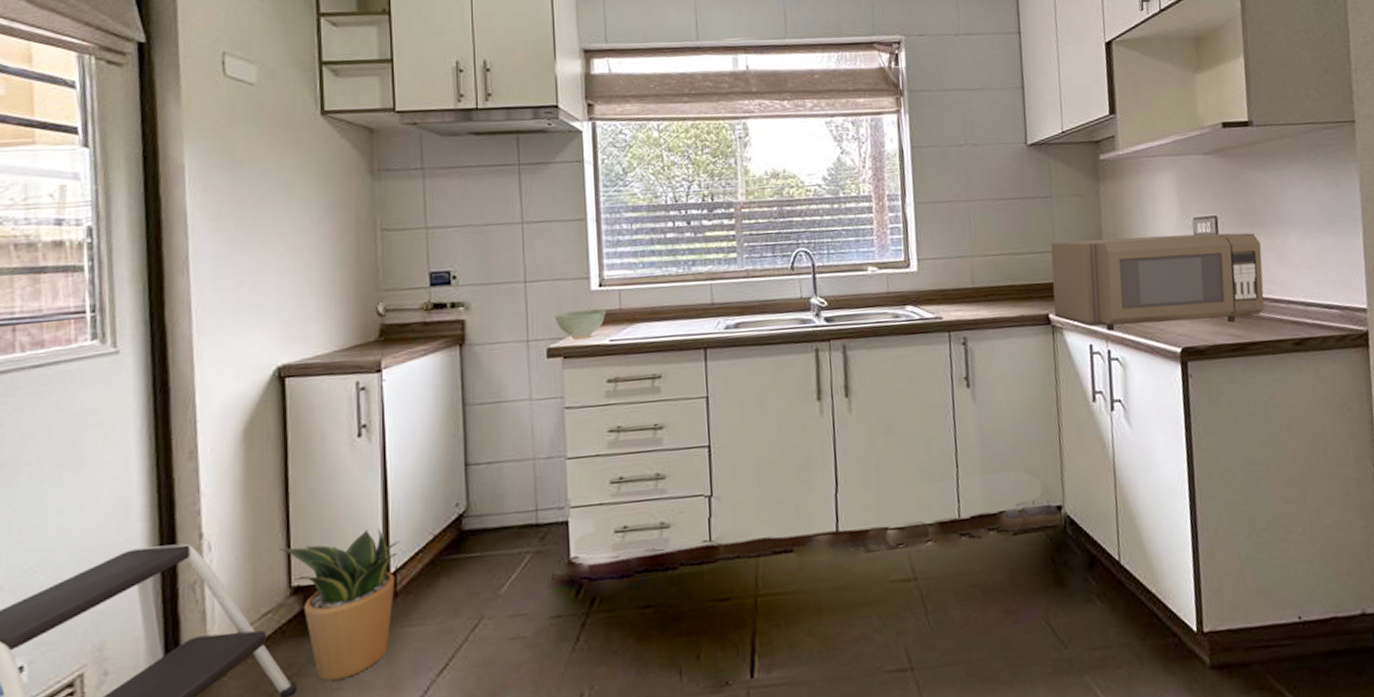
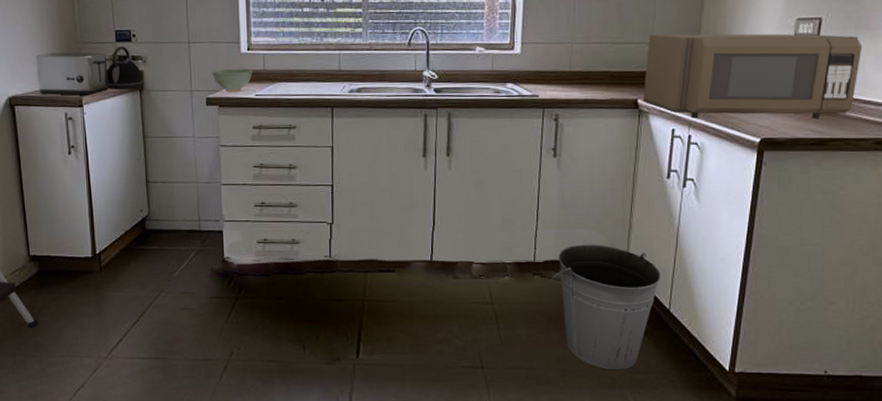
potted plant: present [278,528,401,681] -> none [19,222,102,320]
toaster: none [320,300,418,361] -> present [36,51,109,96]
kettle: none [416,291,464,347] -> present [107,46,143,89]
bucket: none [982,488,1105,650] -> present [552,244,661,370]

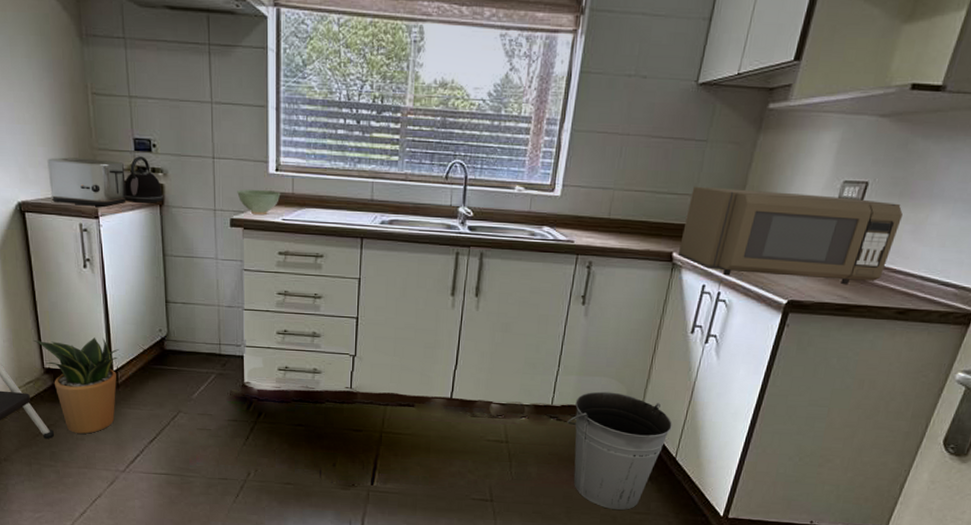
potted plant: none [19,222,102,320] -> present [33,337,120,434]

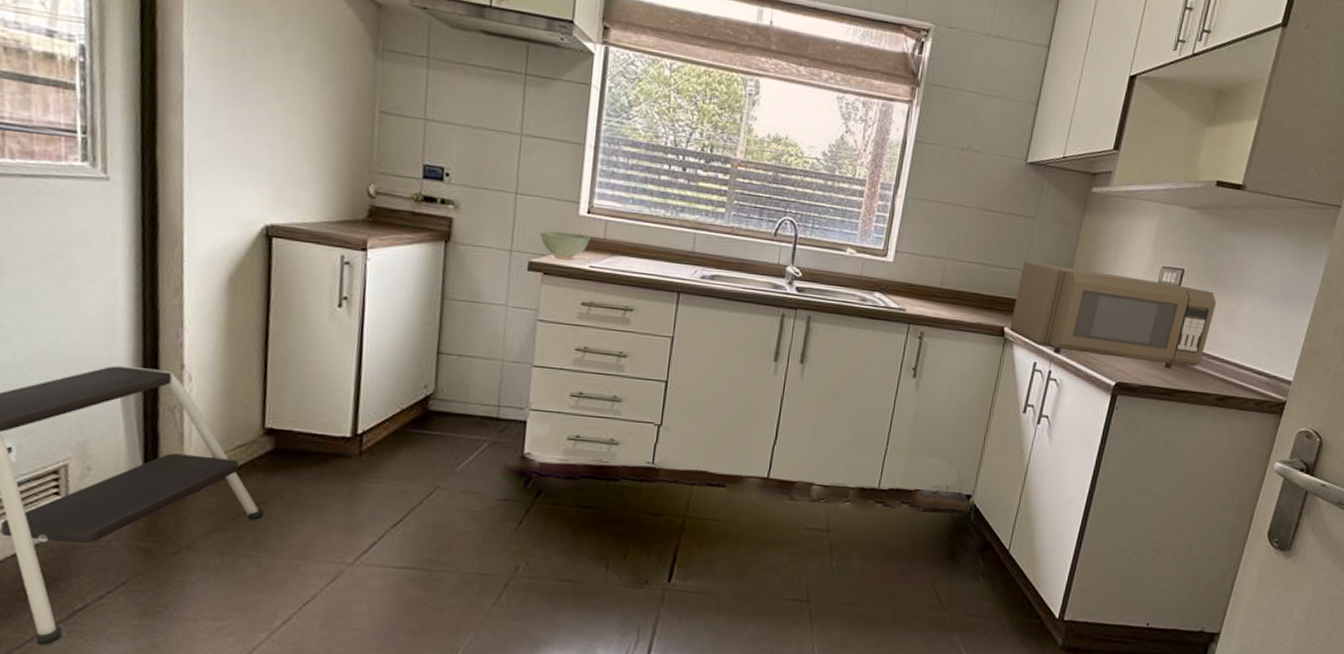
potted plant: present [33,337,120,434] -> none [255,392,370,514]
toaster: present [47,157,126,208] -> none [309,177,407,239]
kettle: present [124,156,163,203] -> none [403,184,451,238]
bucket: present [567,391,672,510] -> none [895,473,1005,612]

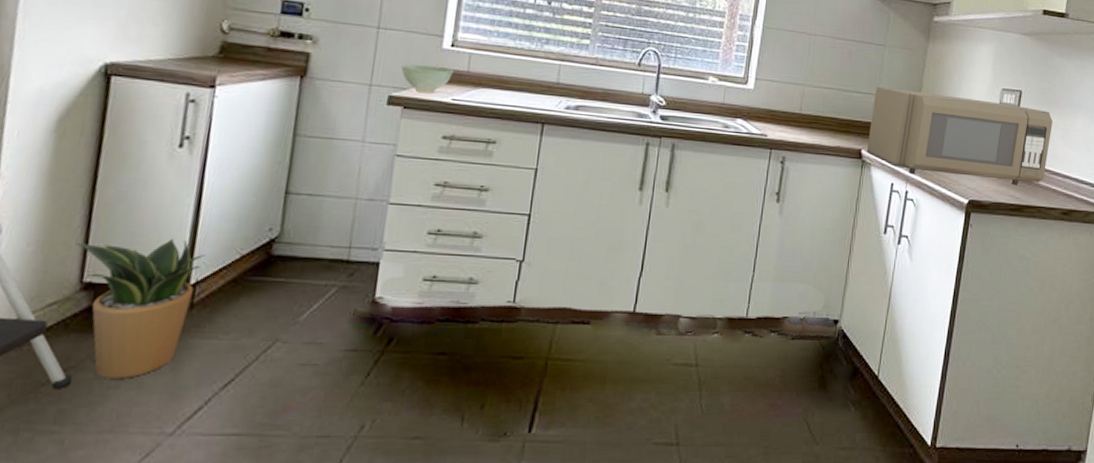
potted plant: none [255,392,370,514] -> present [75,239,206,379]

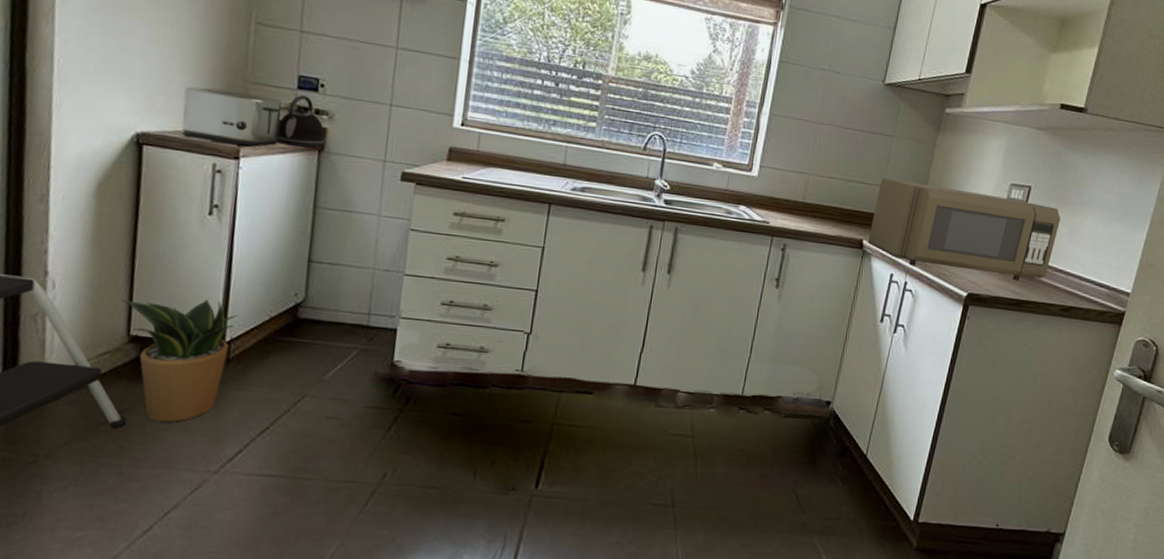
toaster: none [154,13,263,75] -> present [181,86,282,148]
kettle: none [256,20,308,74] -> present [276,95,325,148]
bowl: present [401,64,454,94] -> none [413,142,464,172]

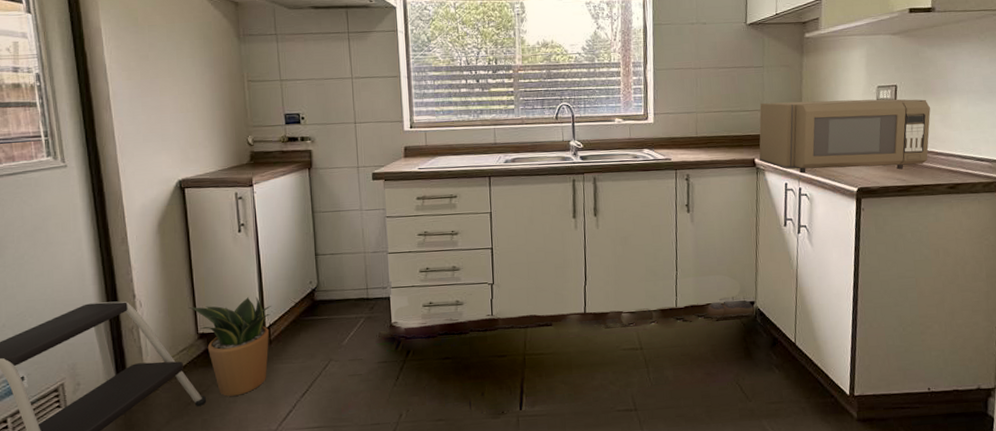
toaster: present [181,86,282,148] -> none [206,134,278,177]
kettle: present [276,95,325,148] -> none [276,128,311,169]

